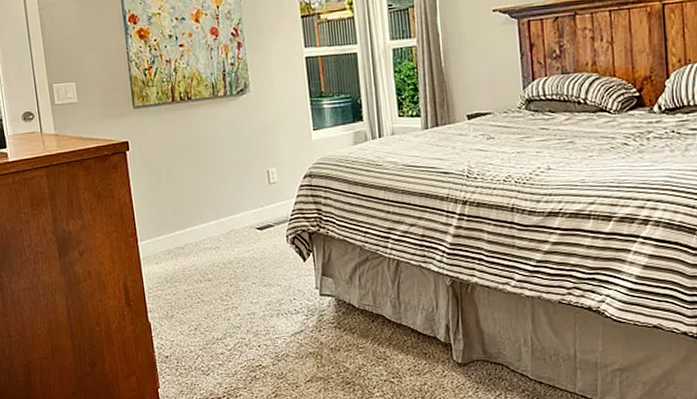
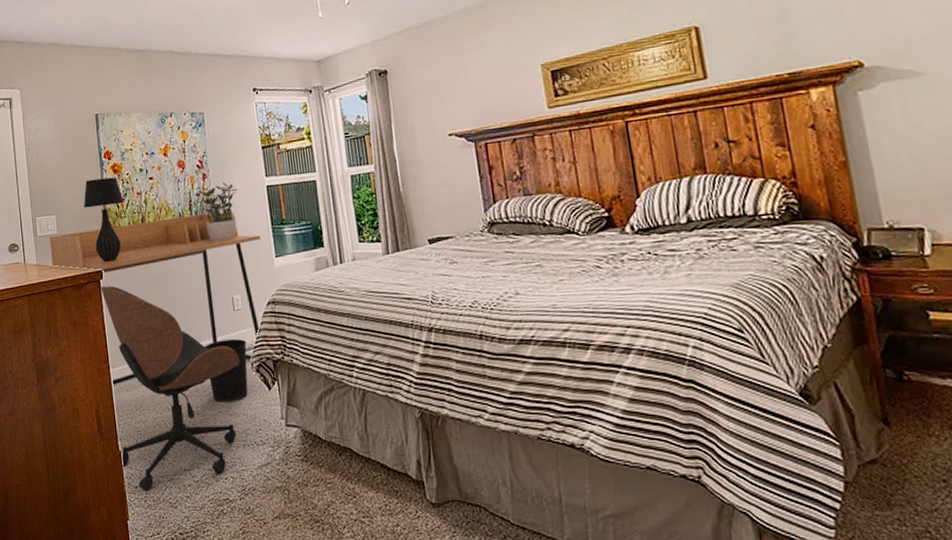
desk: none [69,82,299,260] -> present [50,211,261,387]
table lamp: none [106,42,152,133] -> present [83,177,124,262]
office chair: none [127,157,275,361] -> present [100,286,241,491]
potted plant: none [232,51,275,114] -> present [198,181,238,243]
wastebasket: none [238,212,283,274] -> present [204,339,248,403]

